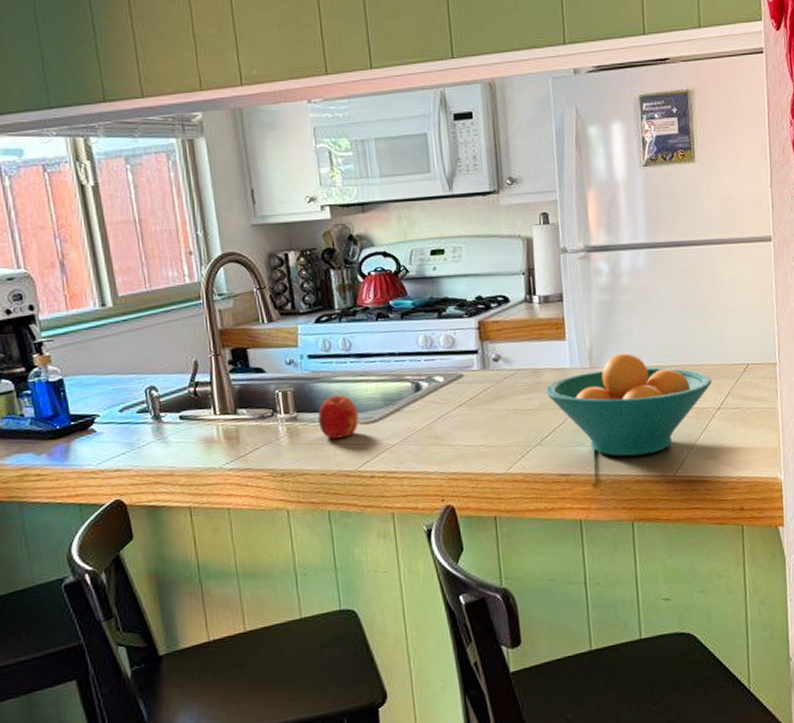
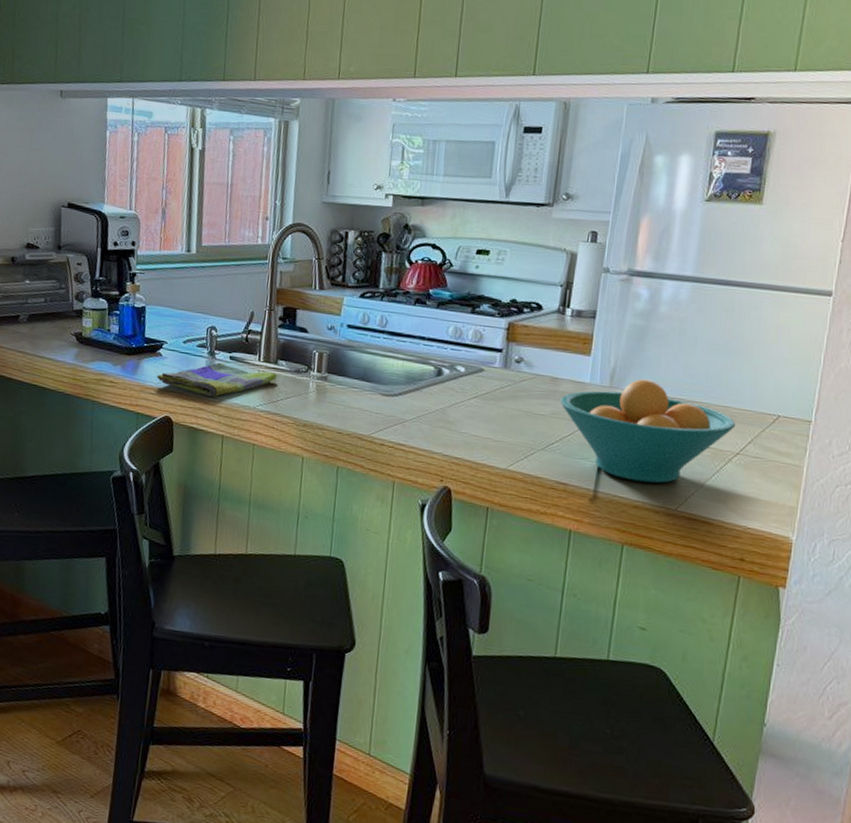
dish towel: none [95,424,240,467] -> present [157,363,277,397]
fruit: present [318,395,359,439] -> none [344,365,382,405]

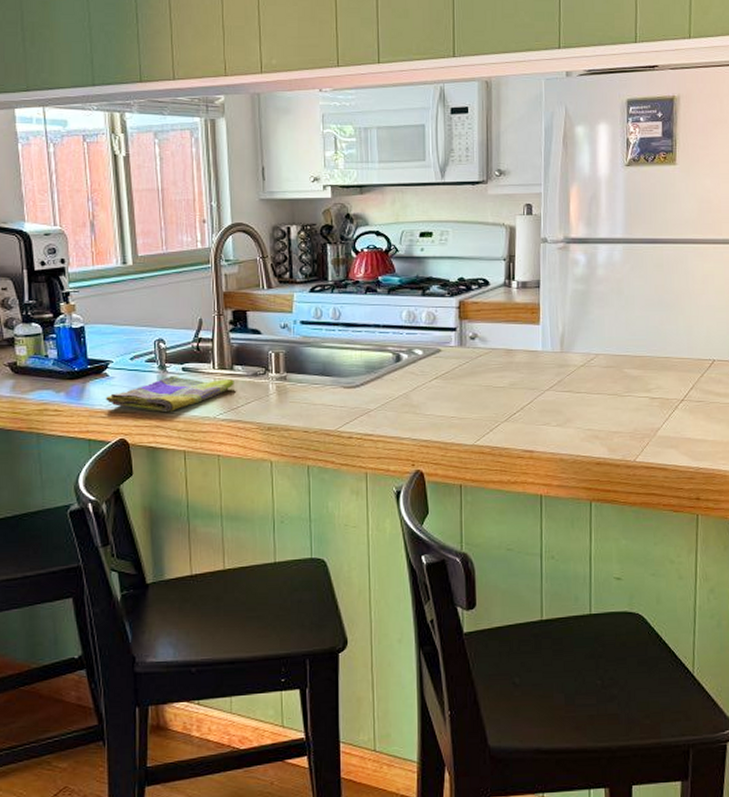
fruit bowl: present [560,379,736,484] -> none [517,341,678,439]

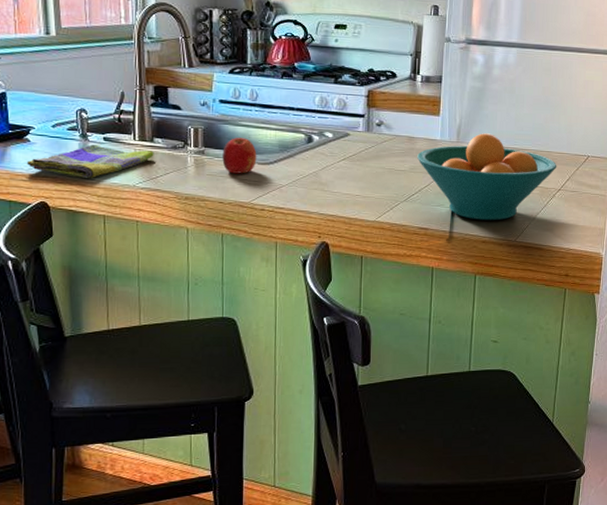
fruit: none [305,360,342,400] -> present [222,138,257,174]
fruit bowl: none [517,341,678,439] -> present [417,133,557,221]

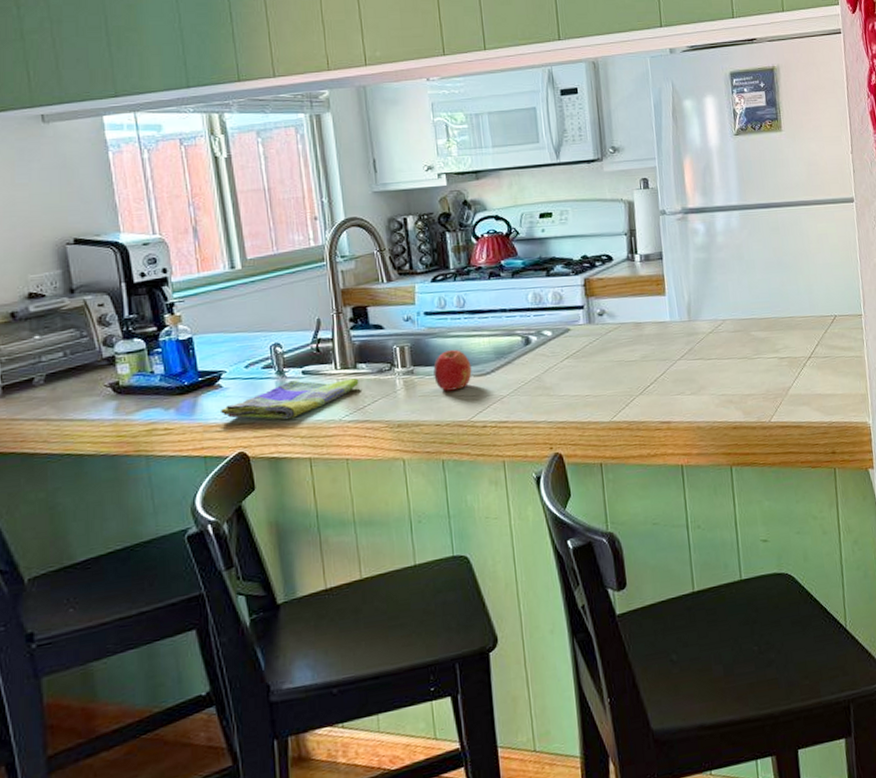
fruit bowl: present [417,133,557,221] -> none [647,306,803,404]

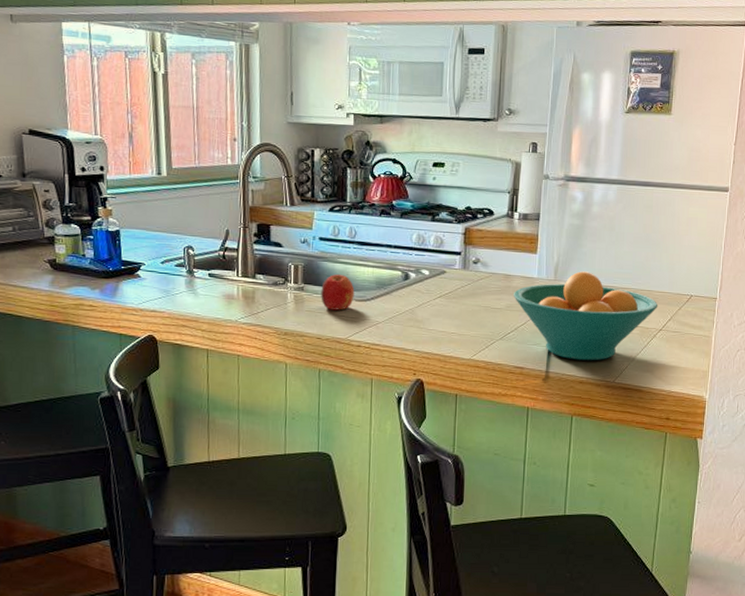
dish towel: present [221,378,359,420] -> none [137,280,256,313]
fruit bowl: none [647,306,803,404] -> present [514,271,658,361]

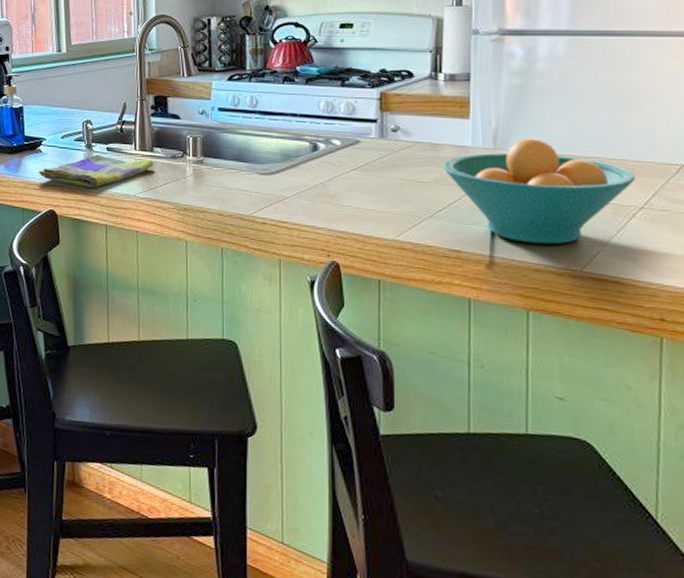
dish towel: none [137,280,256,313] -> present [39,155,154,188]
fruit: present [321,275,355,311] -> none [221,147,258,185]

